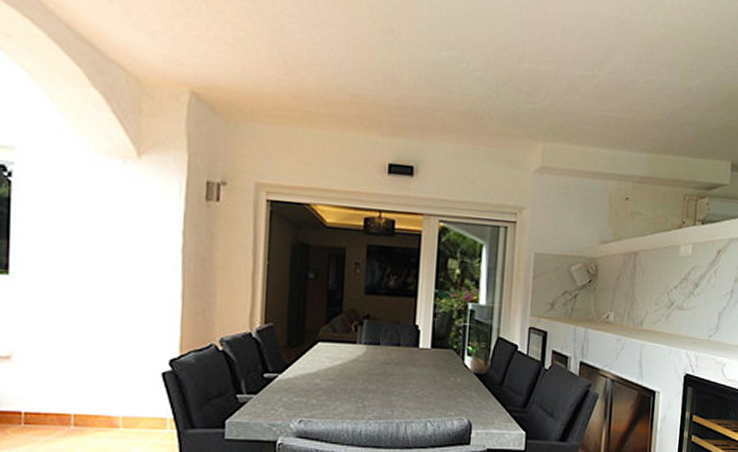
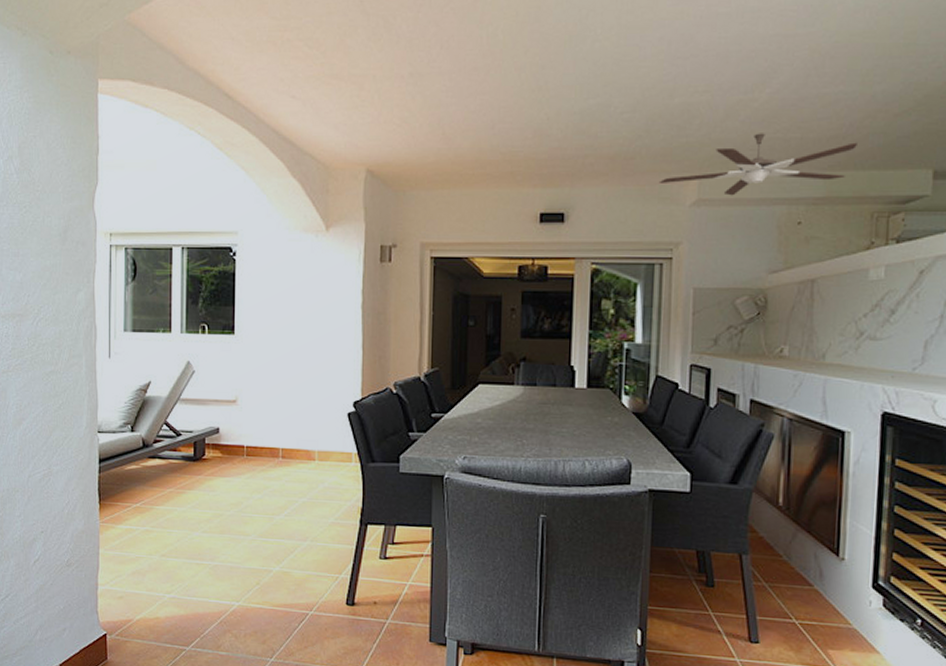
ceiling fan: none [506,109,676,167] -> present [658,133,857,196]

